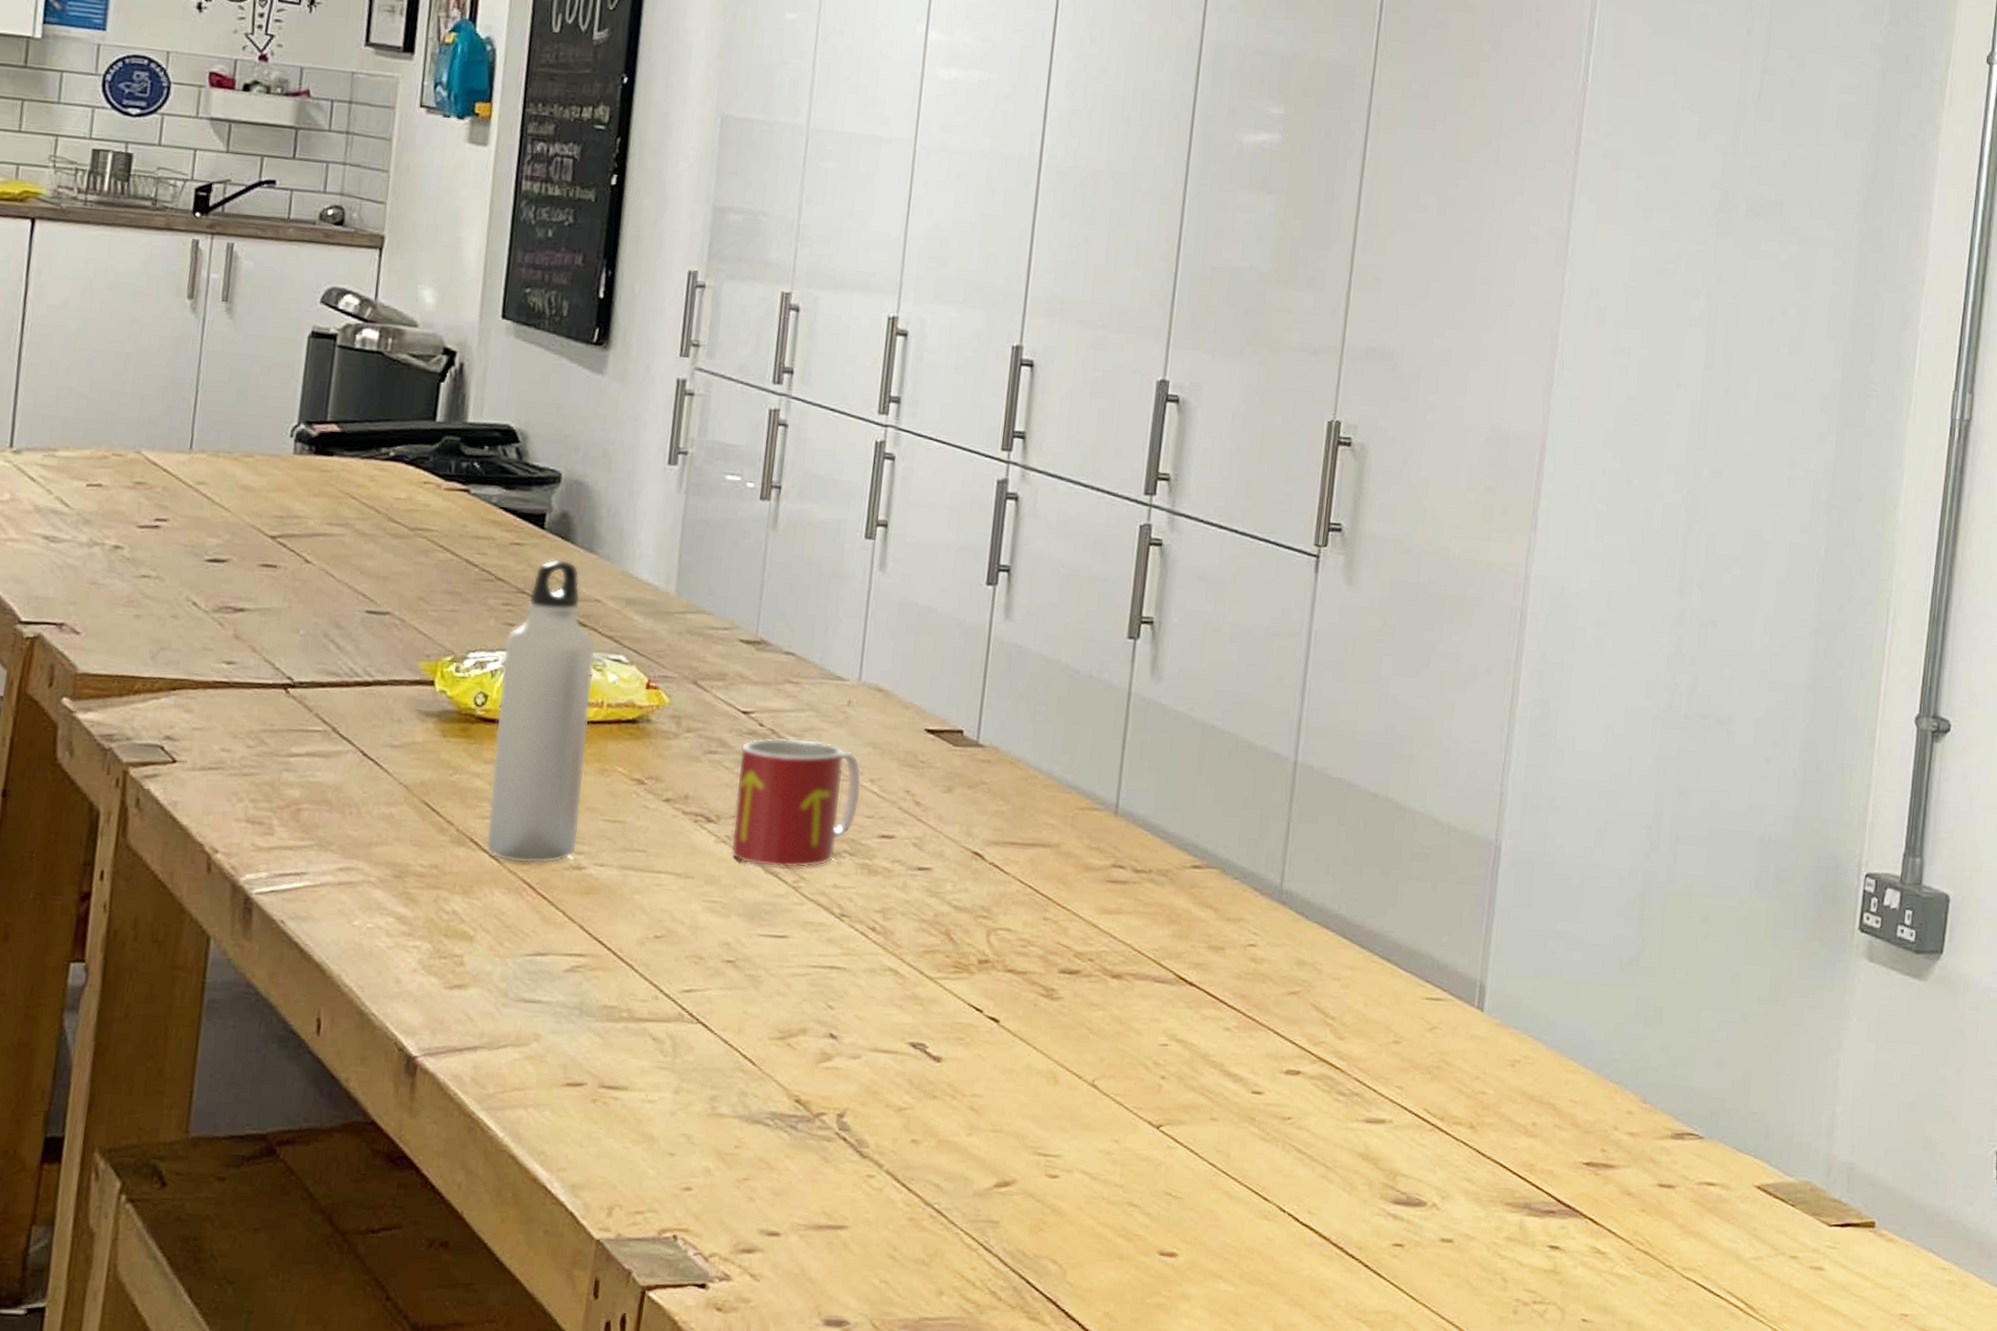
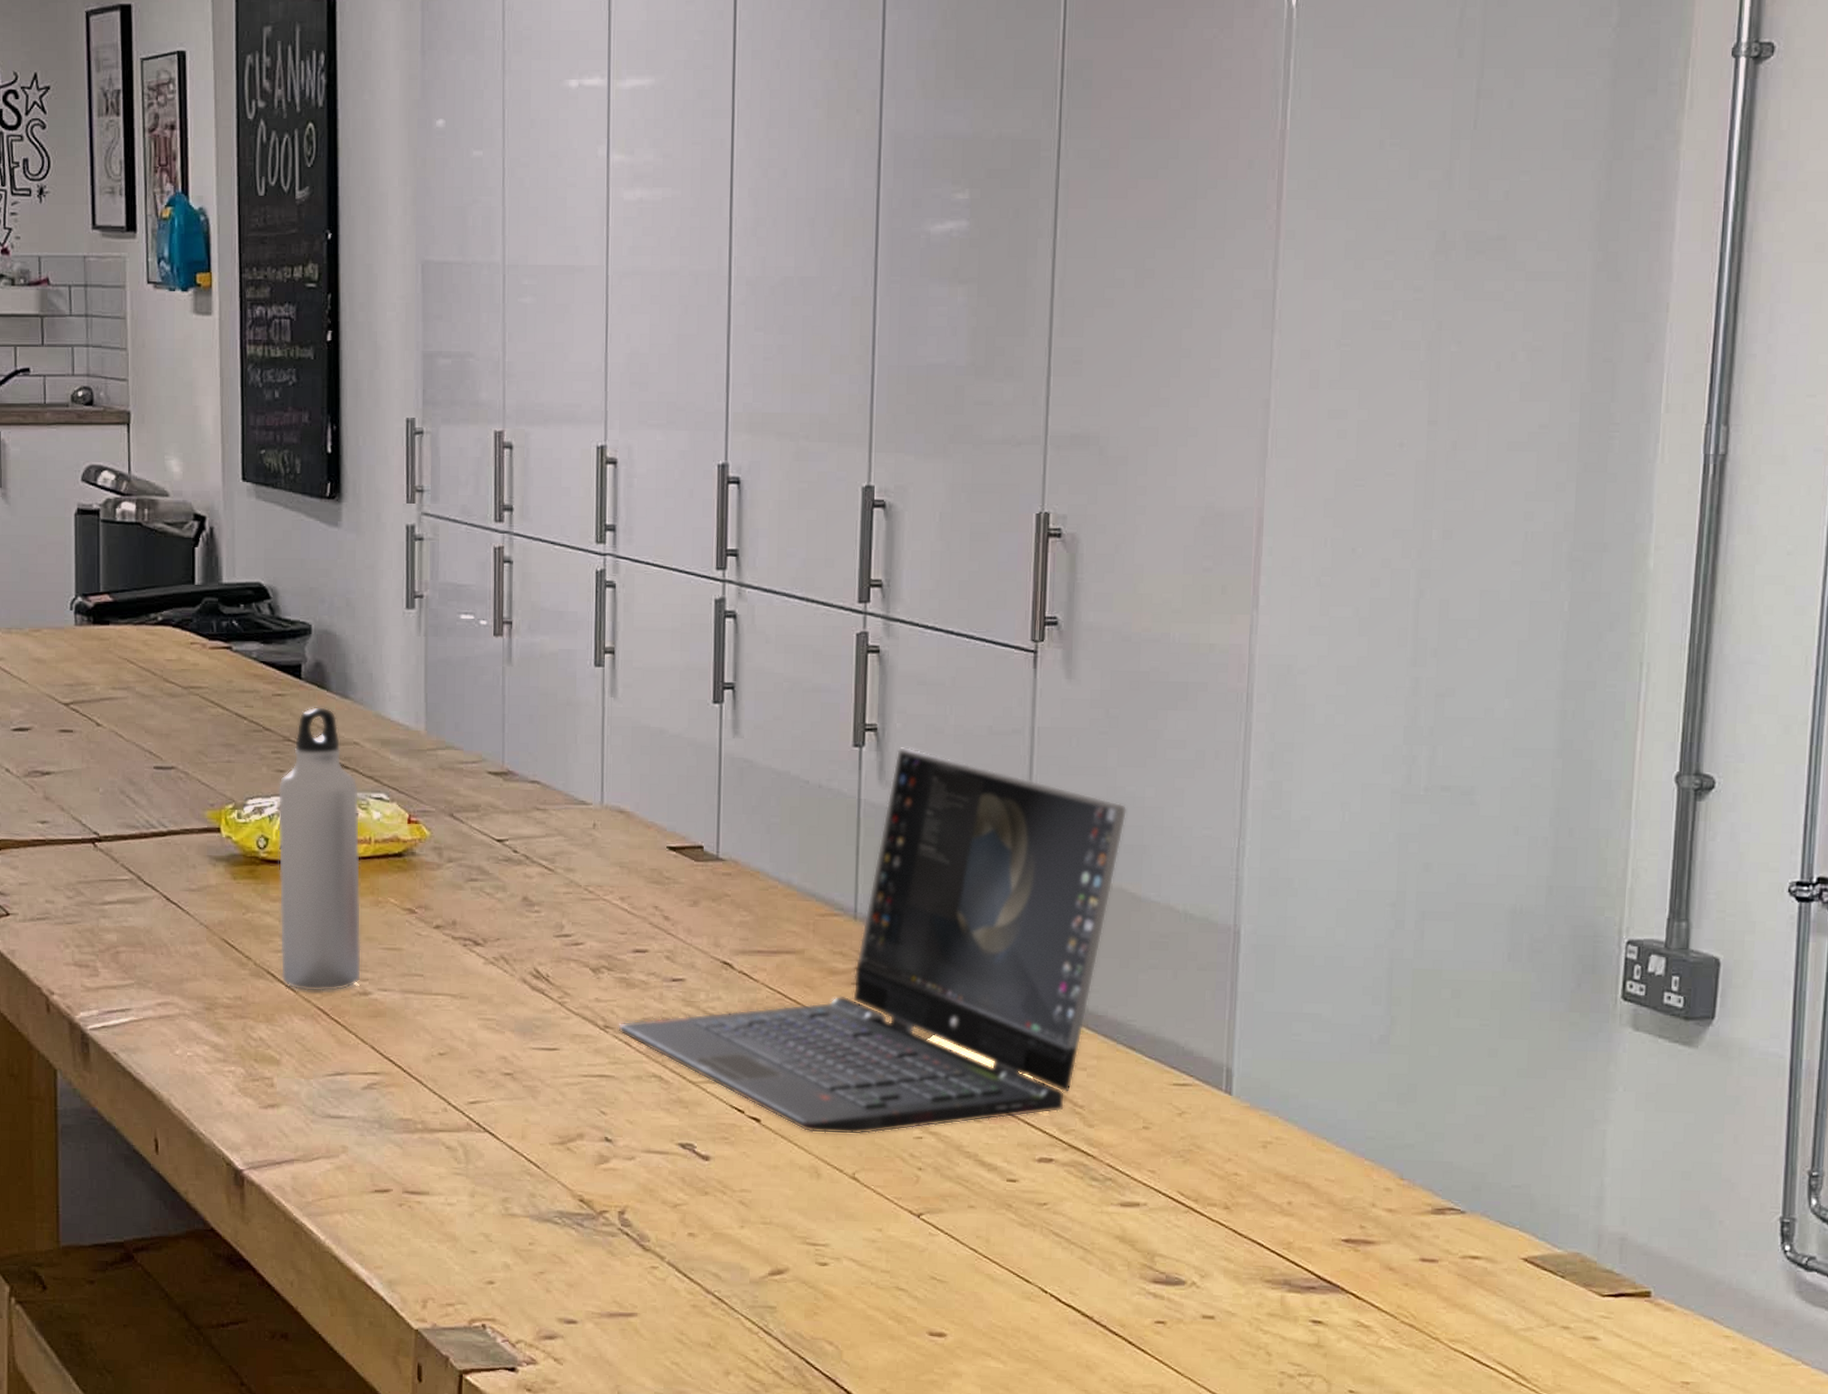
mug: present [731,737,862,869] -> none [498,862,613,986]
laptop computer: none [855,641,1398,1040] -> present [618,746,1128,1135]

